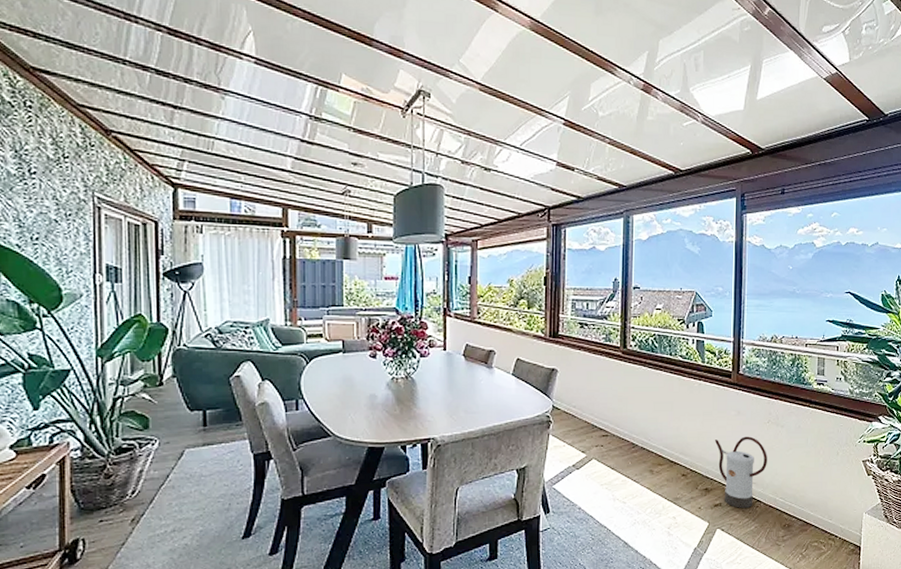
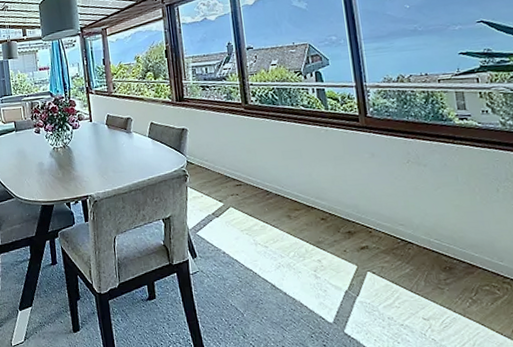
watering can: present [714,436,767,508] -> none [350,177,414,251]

